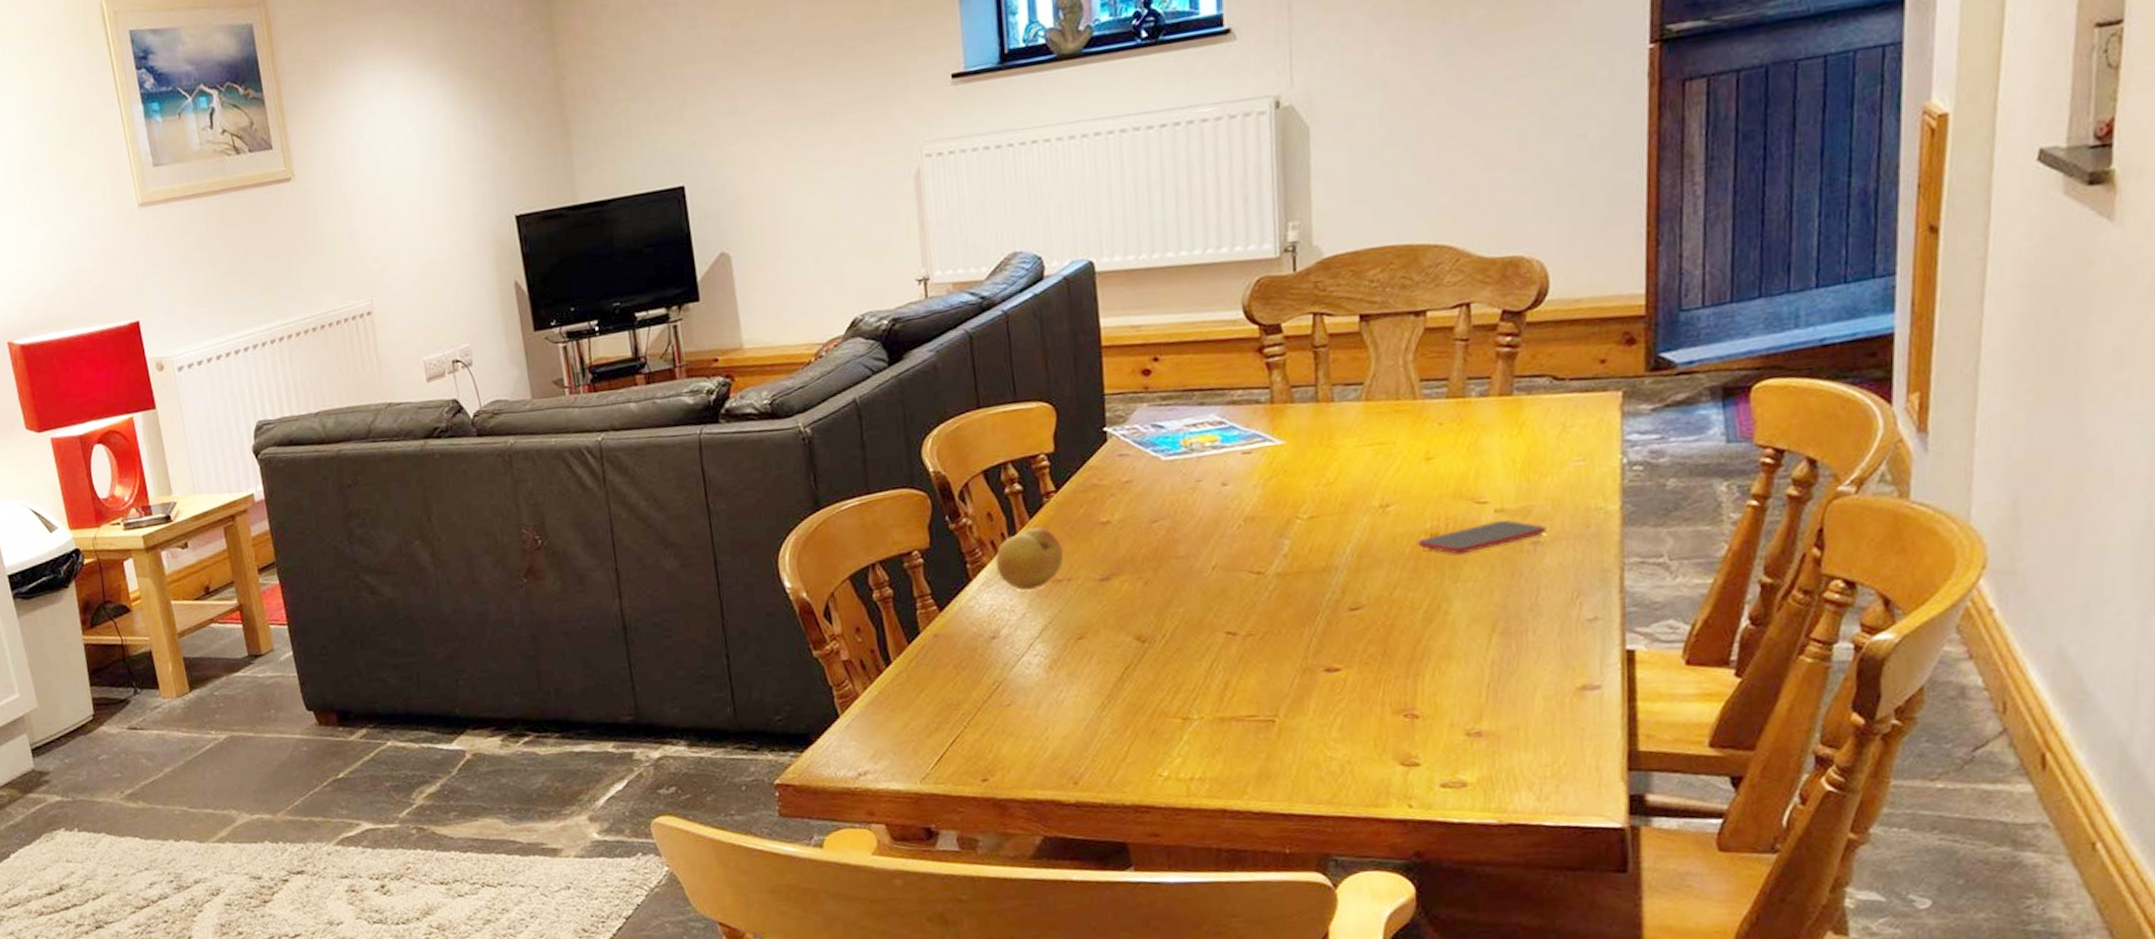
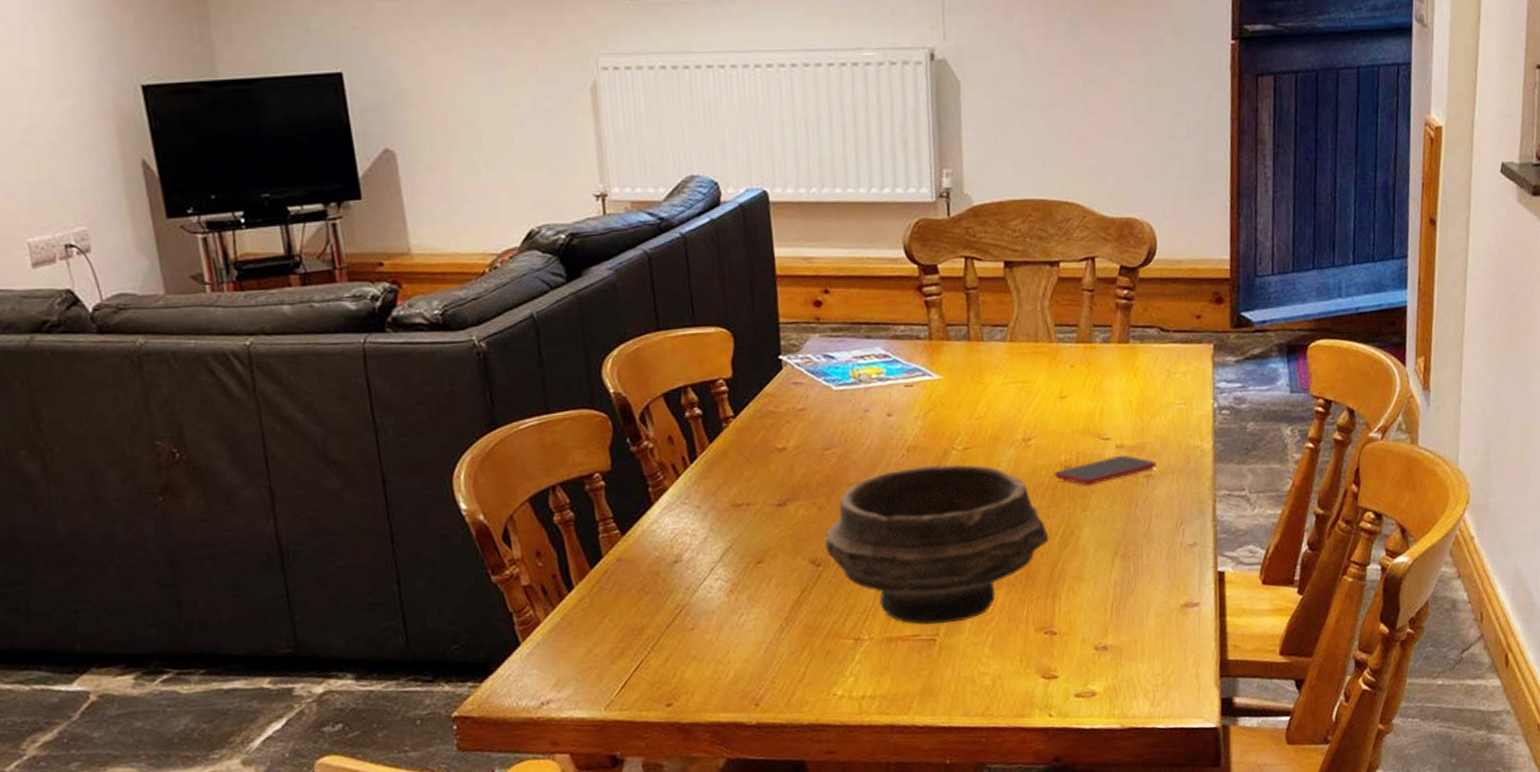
fruit: present [995,527,1064,591] -> none [676,452,743,515]
bowl: none [1151,534,1411,705] -> present [825,464,1049,625]

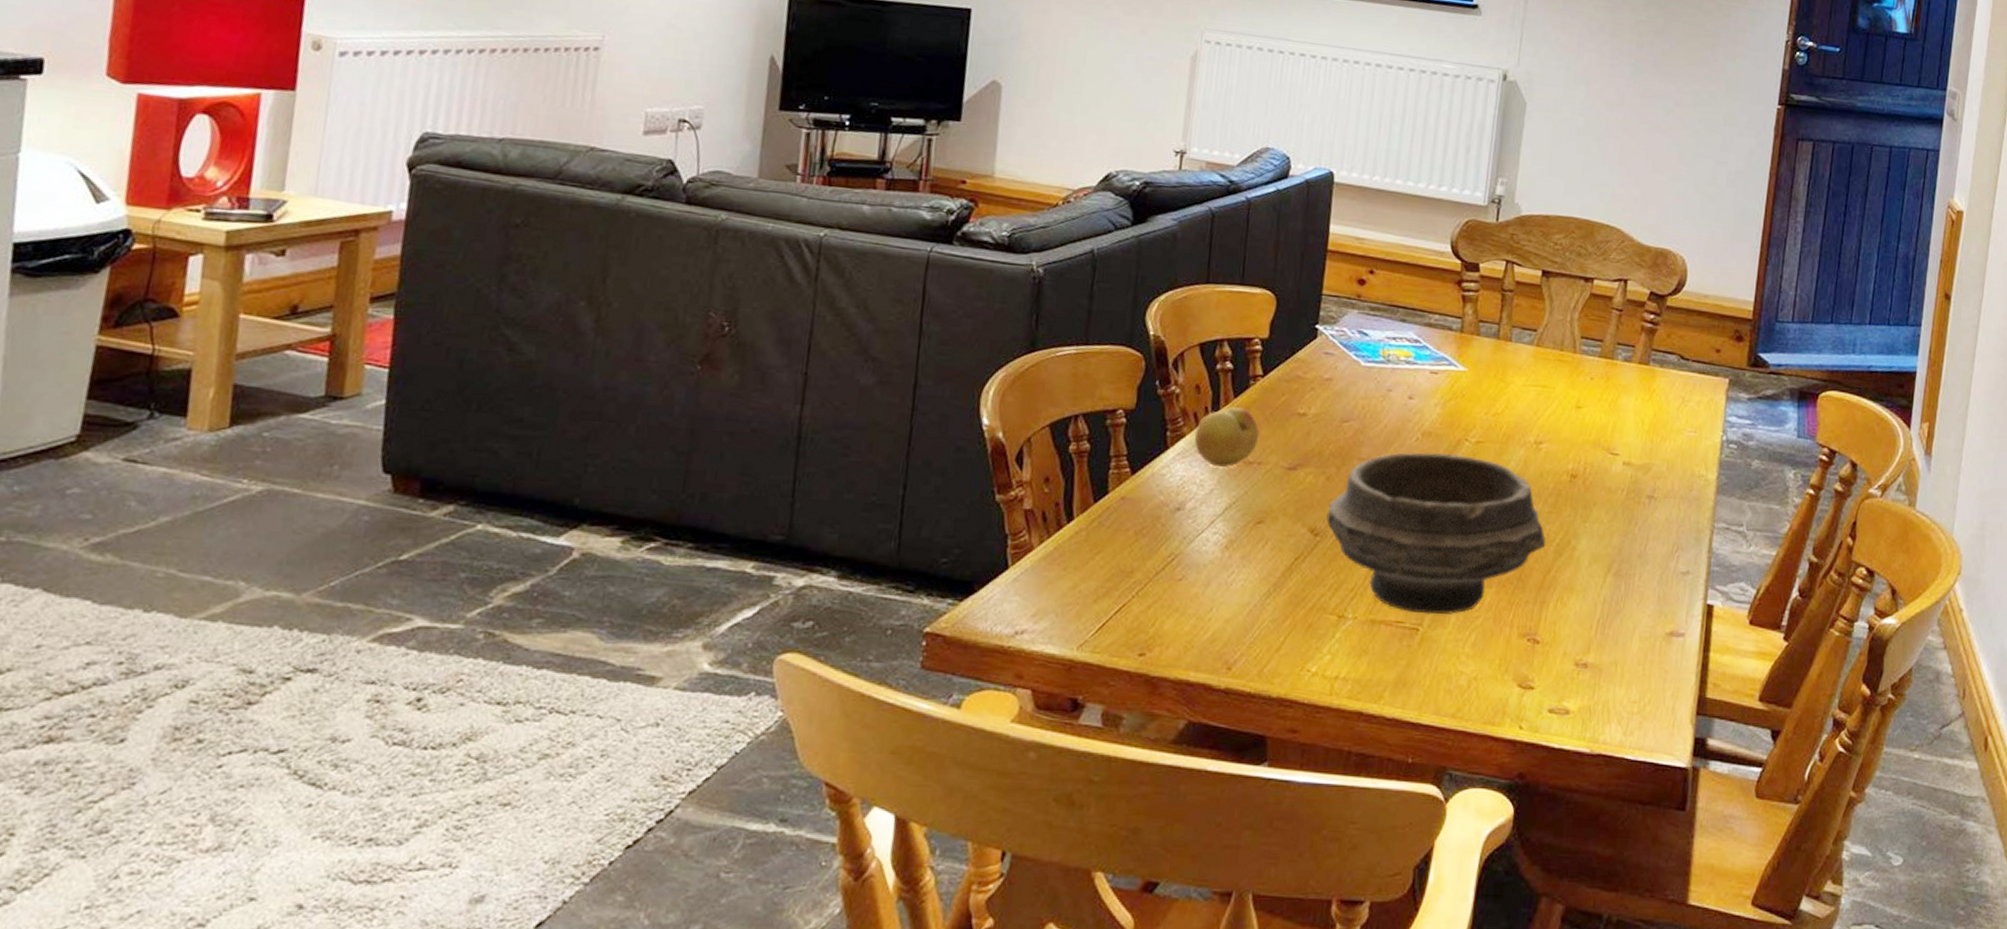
fruit: none [676,452,743,515] -> present [1194,407,1260,468]
smartphone: present [1054,455,1157,486] -> none [1559,472,1660,498]

